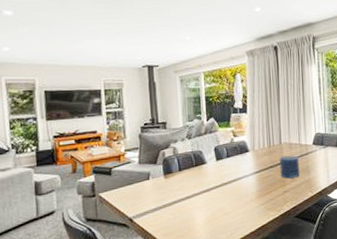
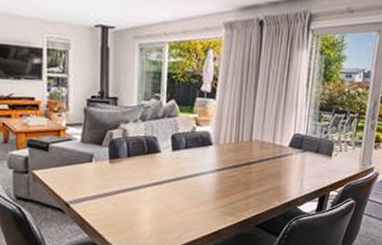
candle: present [279,155,300,179] -> none [245,156,270,183]

